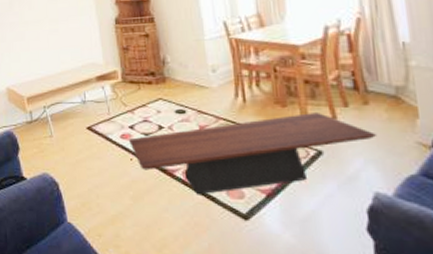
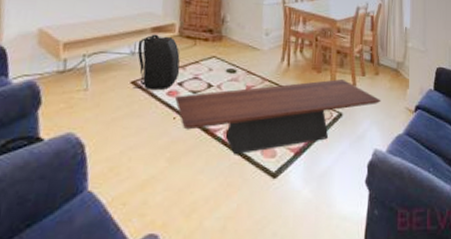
backpack: none [87,82,129,135] -> present [132,34,180,91]

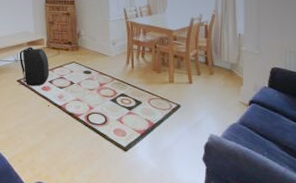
coffee table: present [174,79,382,155] -> none [47,78,216,133]

